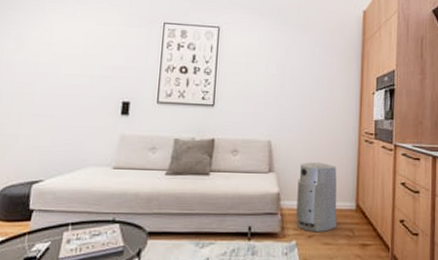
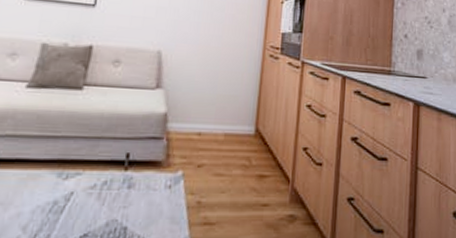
air purifier: present [296,161,338,233] -> none [185,77,236,161]

